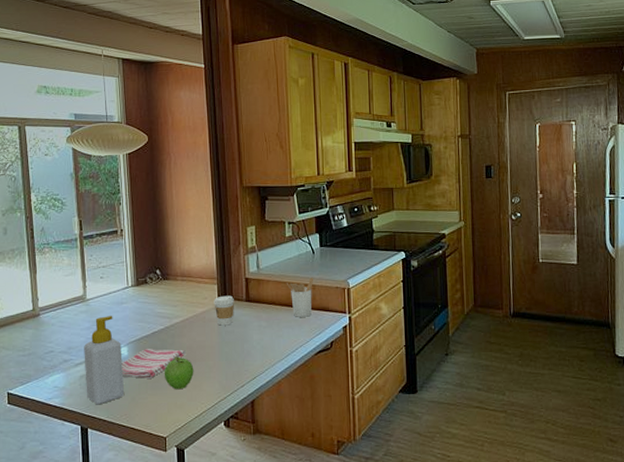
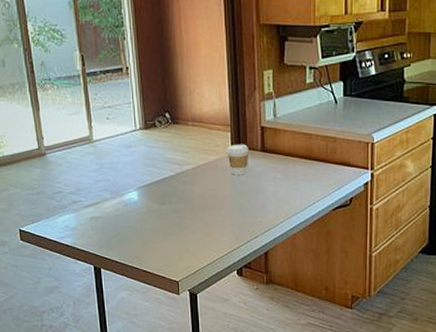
soap bottle: present [84,316,125,405] -> none [93,159,136,247]
dish towel: present [121,349,185,379] -> none [132,195,197,224]
fruit: present [164,356,194,390] -> none [175,204,206,237]
utensil holder: present [286,277,314,317] -> none [305,129,336,171]

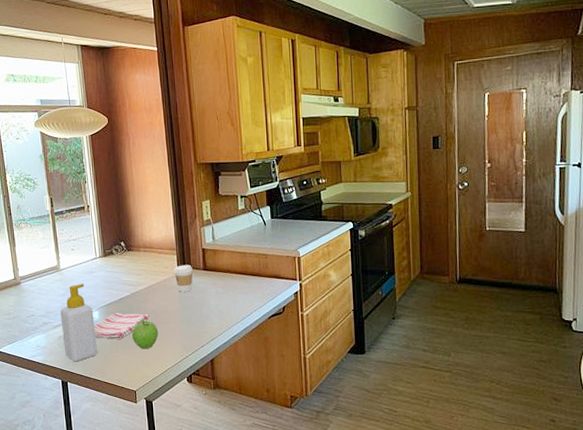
soap bottle: none [93,159,136,247] -> present [60,284,98,362]
dish towel: none [132,195,197,224] -> present [94,313,150,339]
fruit: none [175,204,206,237] -> present [131,320,158,349]

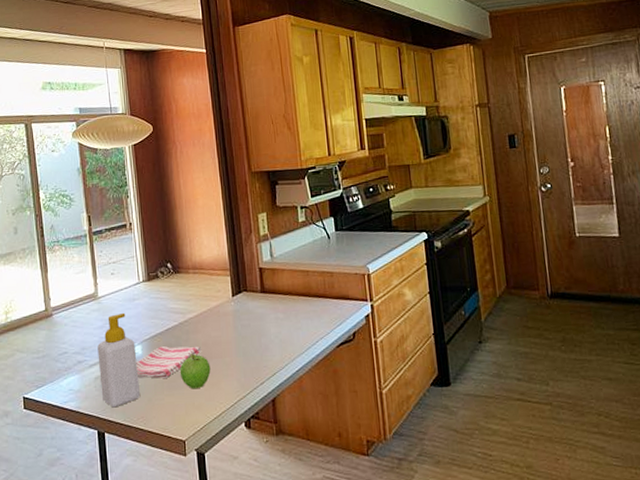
coffee cup: present [174,264,193,292] -> none [227,287,249,320]

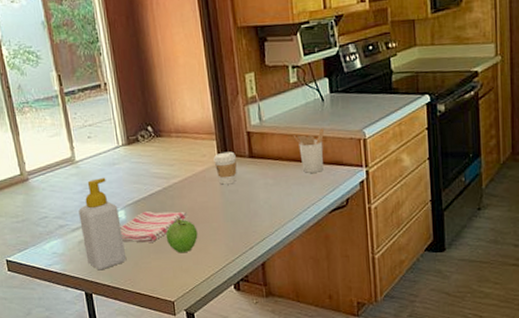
coffee cup: none [227,287,249,320] -> present [213,151,237,185]
utensil holder: none [302,264,331,308] -> present [293,128,325,173]

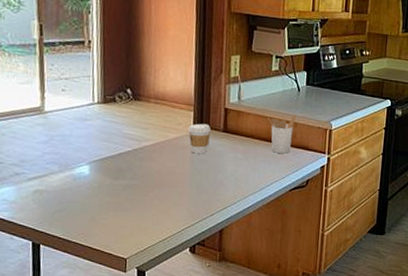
soap bottle: present [78,178,127,271] -> none [38,131,84,222]
dish towel: present [120,211,187,243] -> none [81,169,154,200]
fruit: present [166,219,198,254] -> none [128,180,162,213]

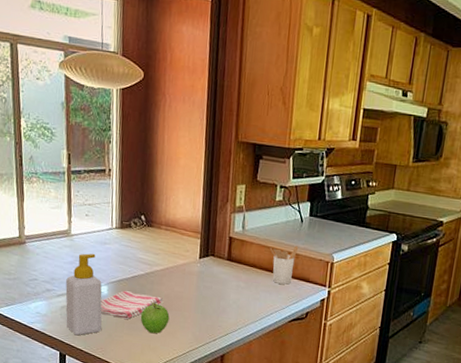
soap bottle: none [38,131,84,222] -> present [65,253,102,336]
dish towel: none [81,169,154,200] -> present [100,291,163,319]
fruit: none [128,180,162,213] -> present [140,302,170,334]
coffee cup: present [188,123,211,154] -> none [195,251,216,281]

